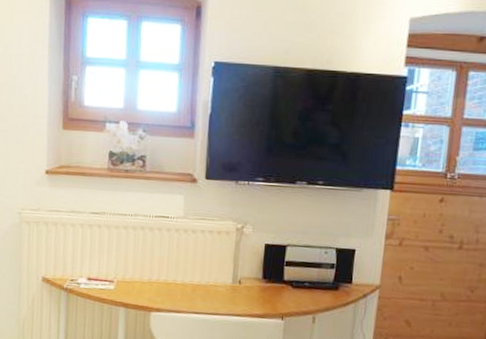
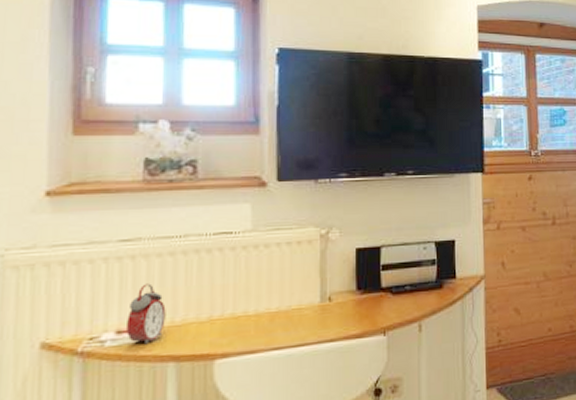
alarm clock: none [94,247,120,292] -> present [126,283,166,345]

